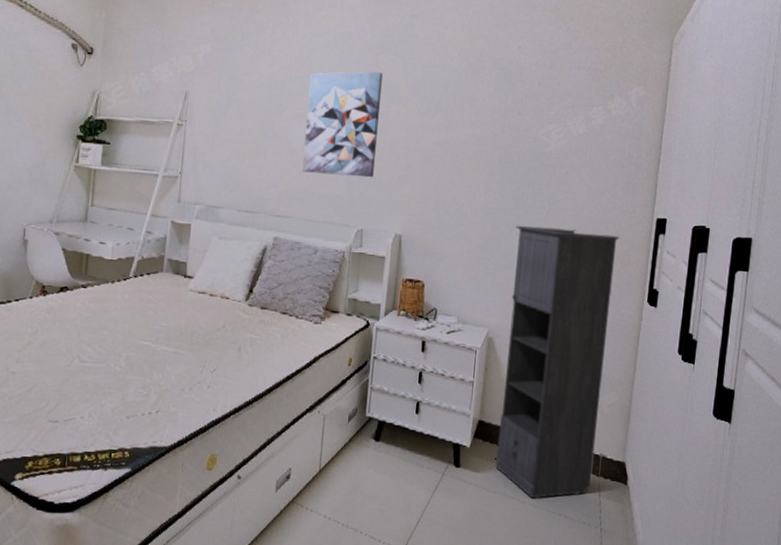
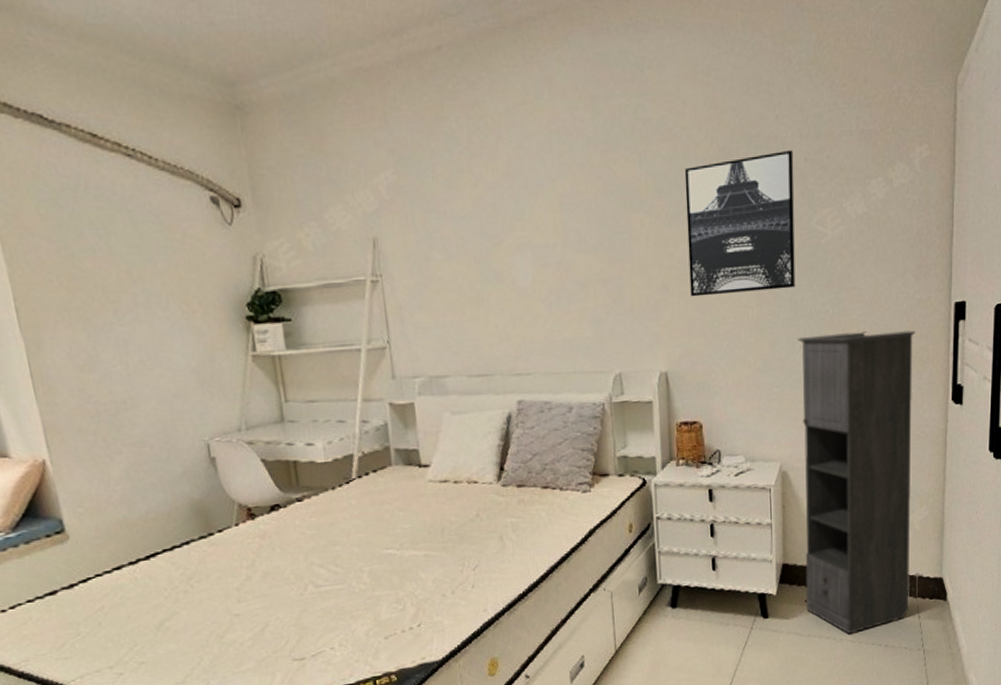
wall art: present [302,71,383,178] -> none [526,173,624,316]
wall art: none [430,74,530,184] -> present [684,149,796,297]

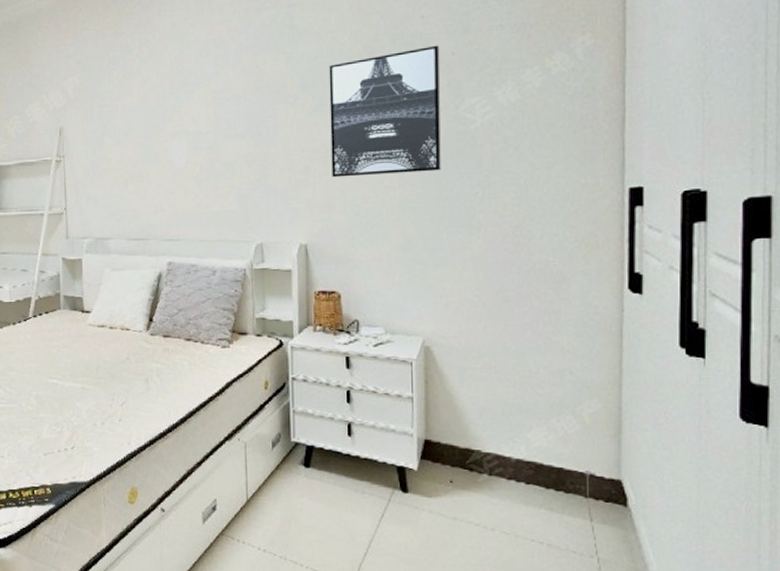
storage cabinet: present [797,330,916,634] -> none [442,214,581,525]

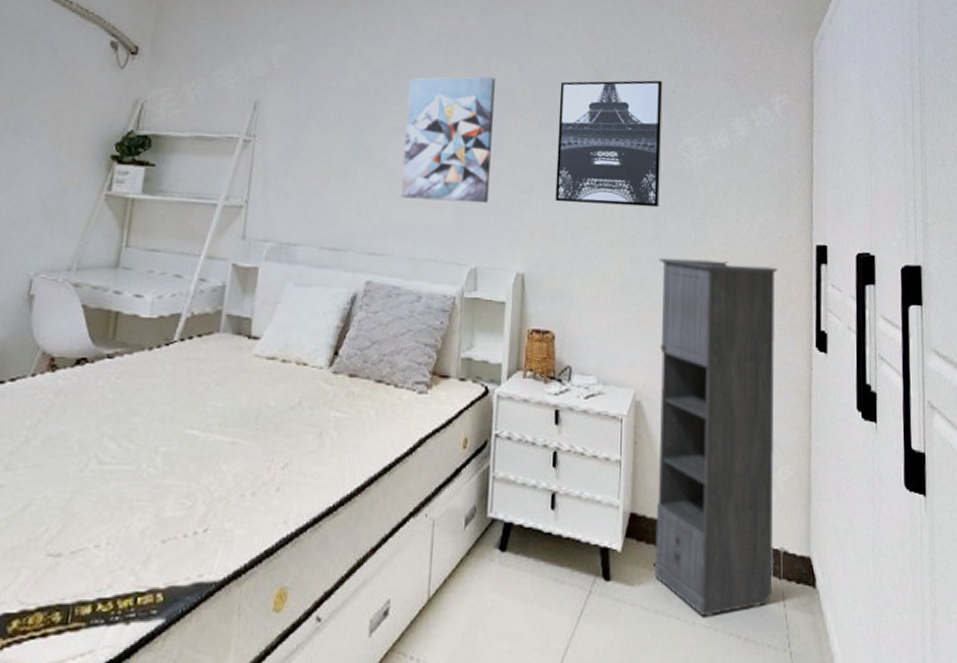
wall art: none [185,72,267,191] -> present [401,76,496,204]
storage cabinet: none [442,214,581,525] -> present [655,257,778,617]

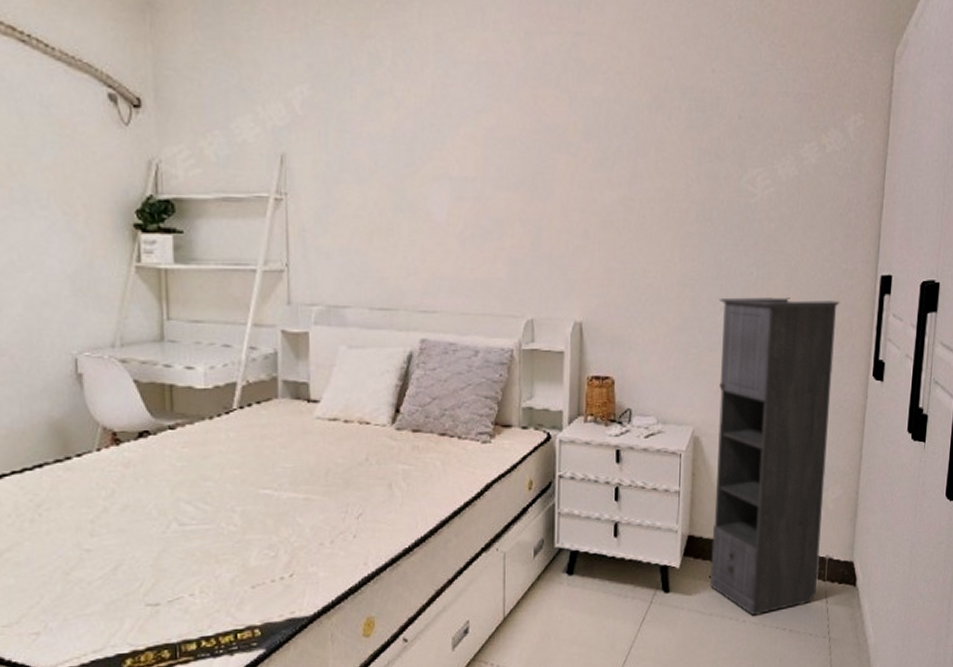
wall art: present [401,76,496,204] -> none [449,111,545,253]
wall art: present [555,80,663,208] -> none [612,105,728,247]

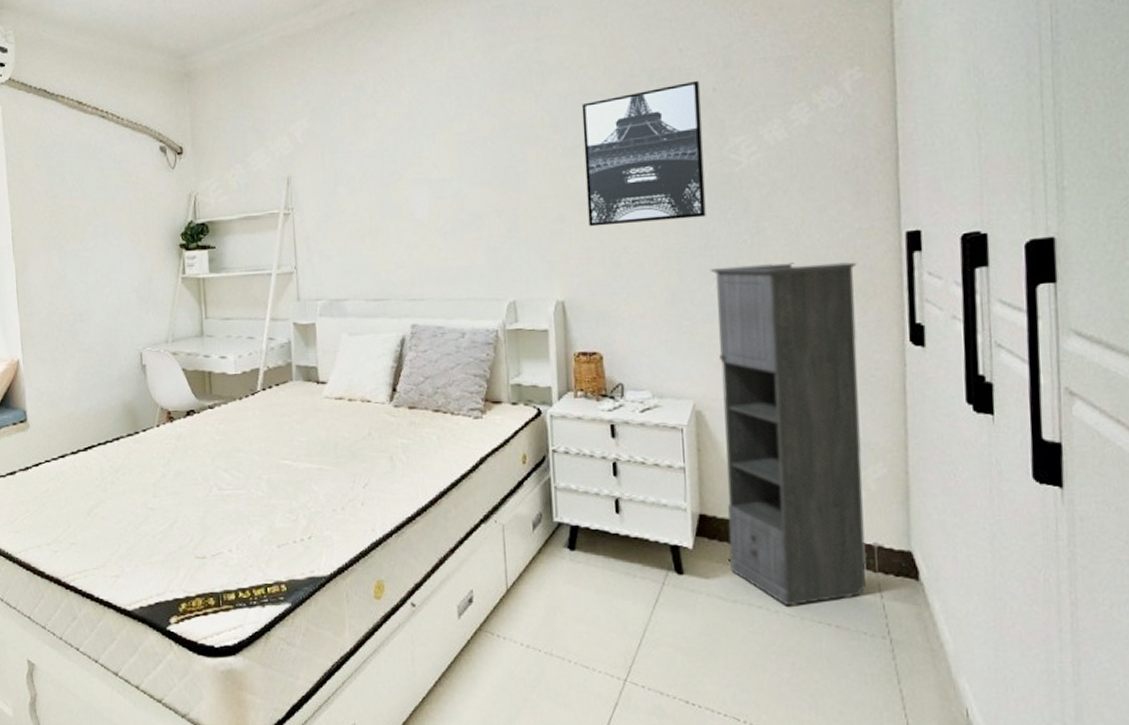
wall art: none [612,105,728,247] -> present [581,80,706,227]

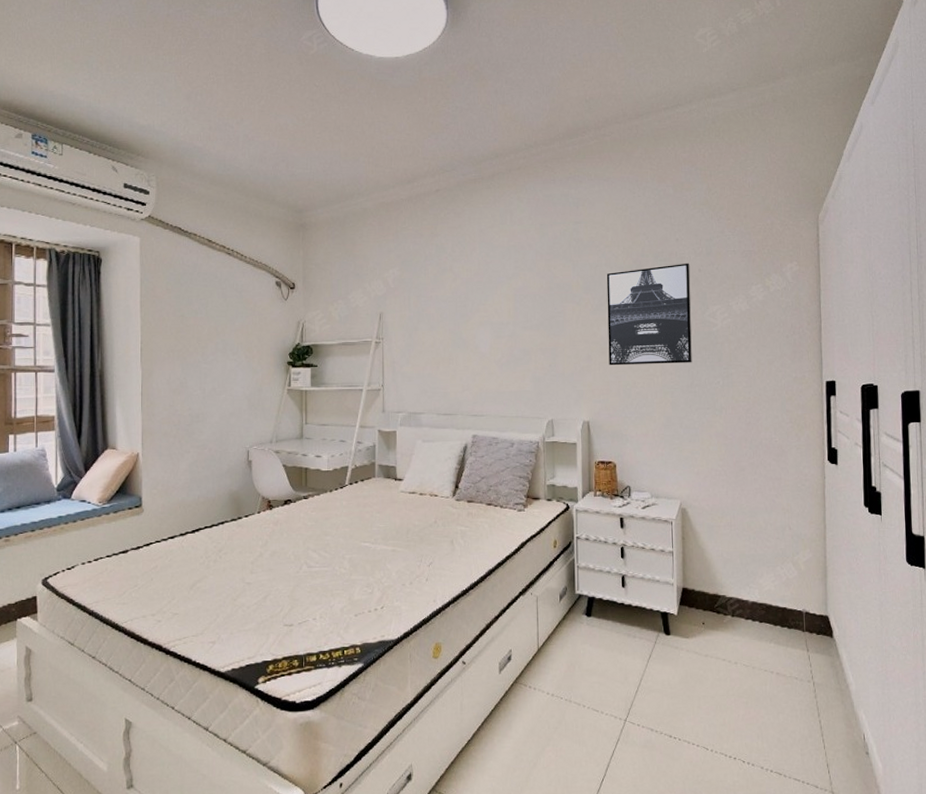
storage cabinet: present [710,262,867,606] -> none [694,400,798,659]

